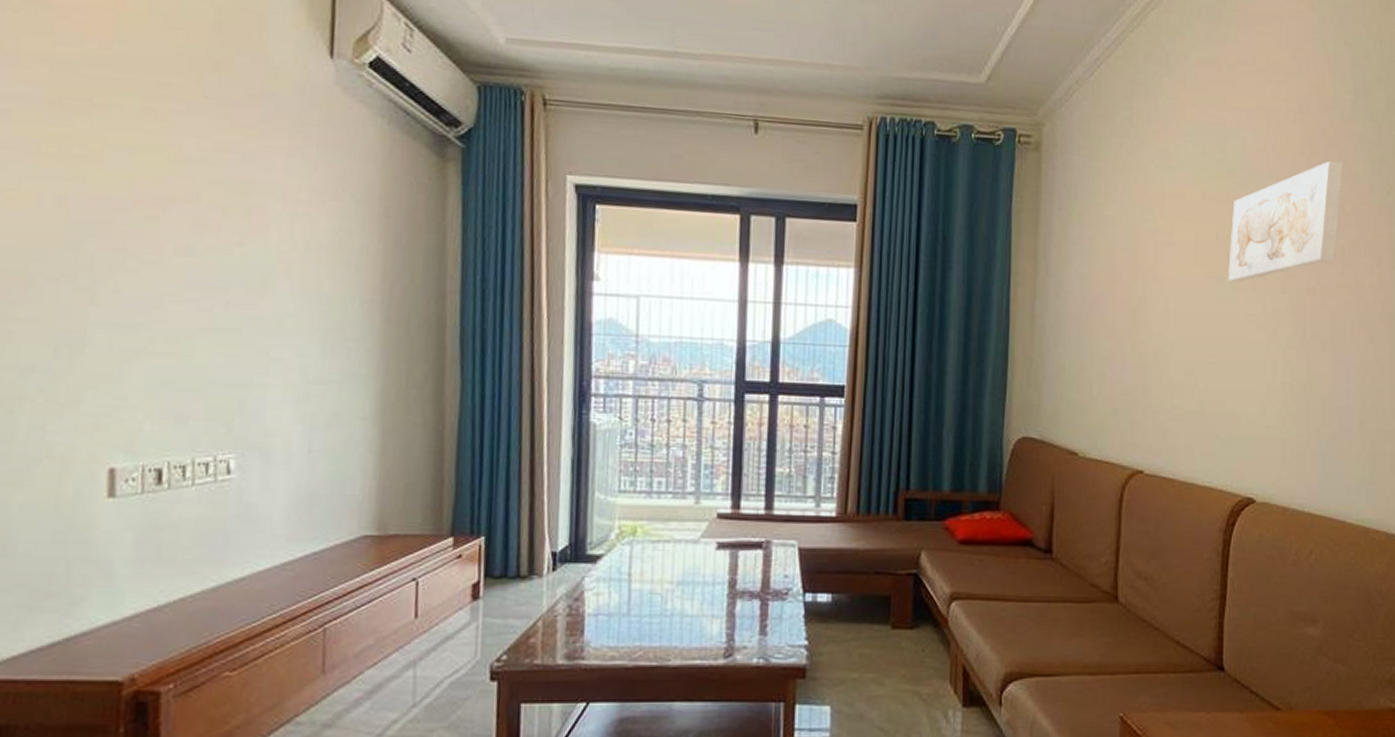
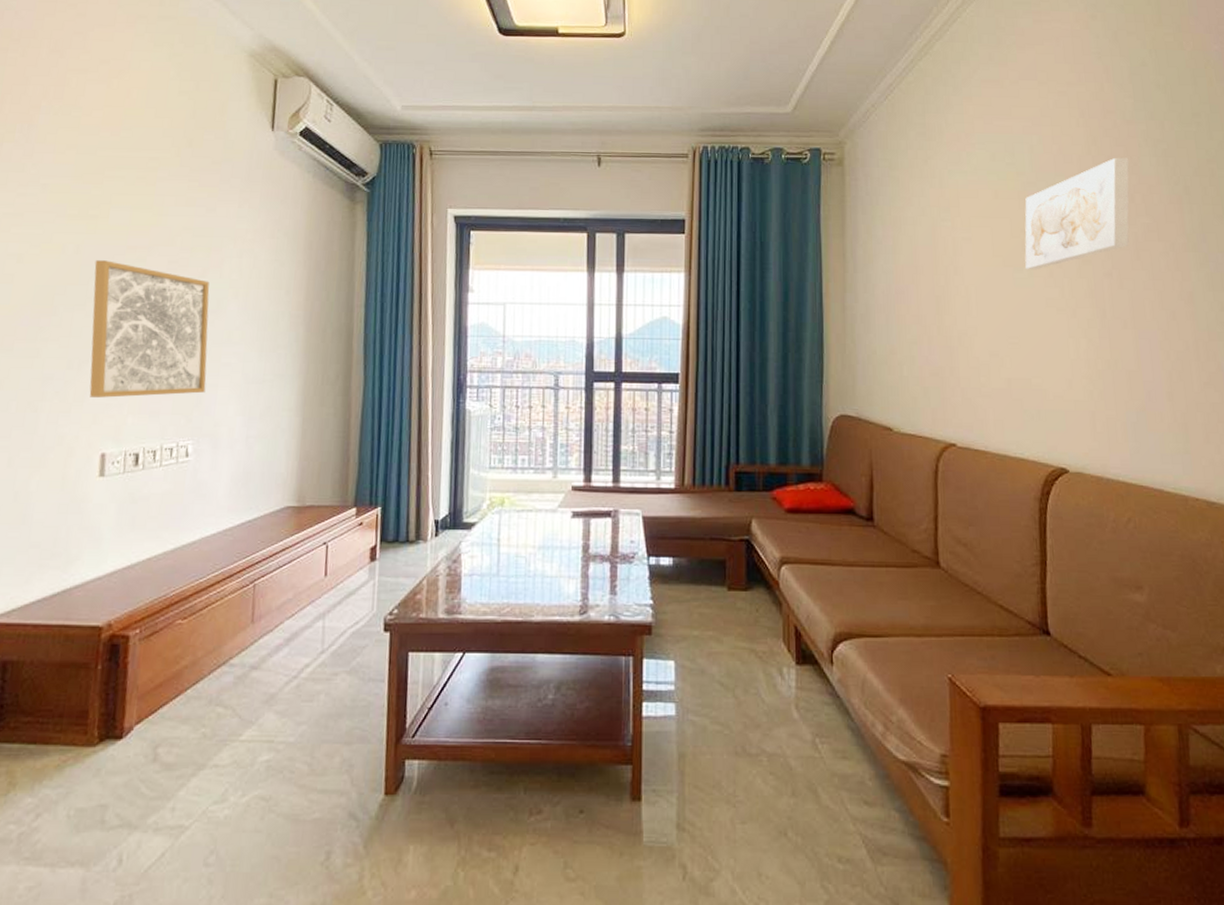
wall art: none [85,217,252,398] -> present [89,260,210,398]

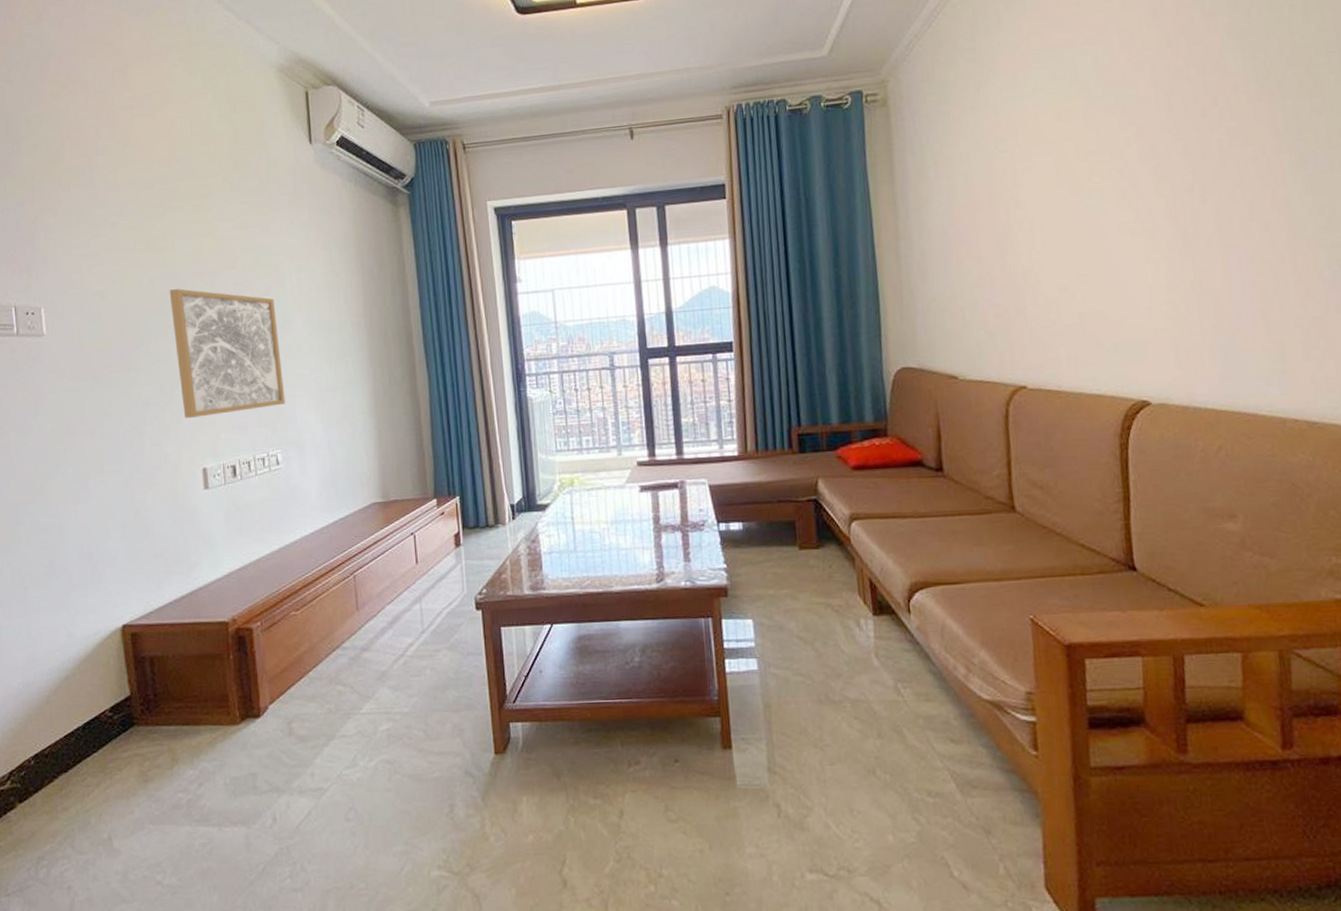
wall art: present [1025,157,1129,270] -> none [1091,56,1213,195]

